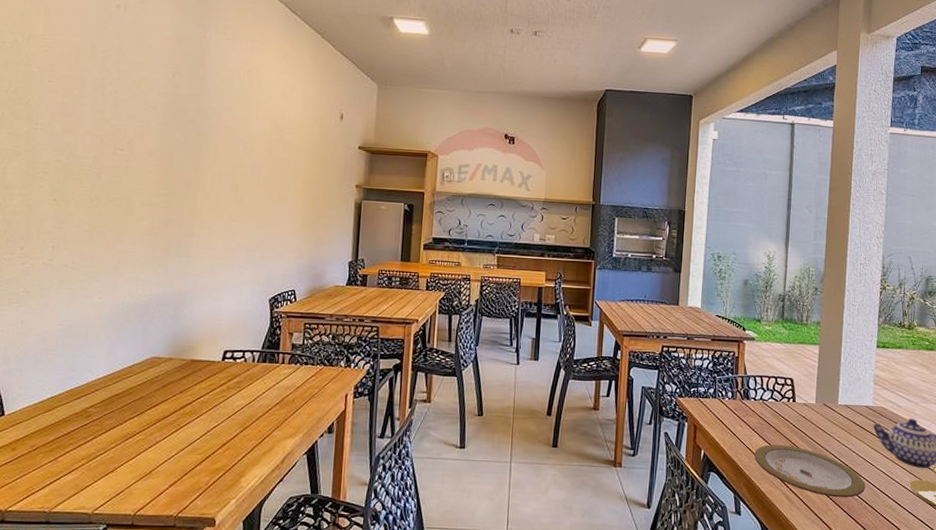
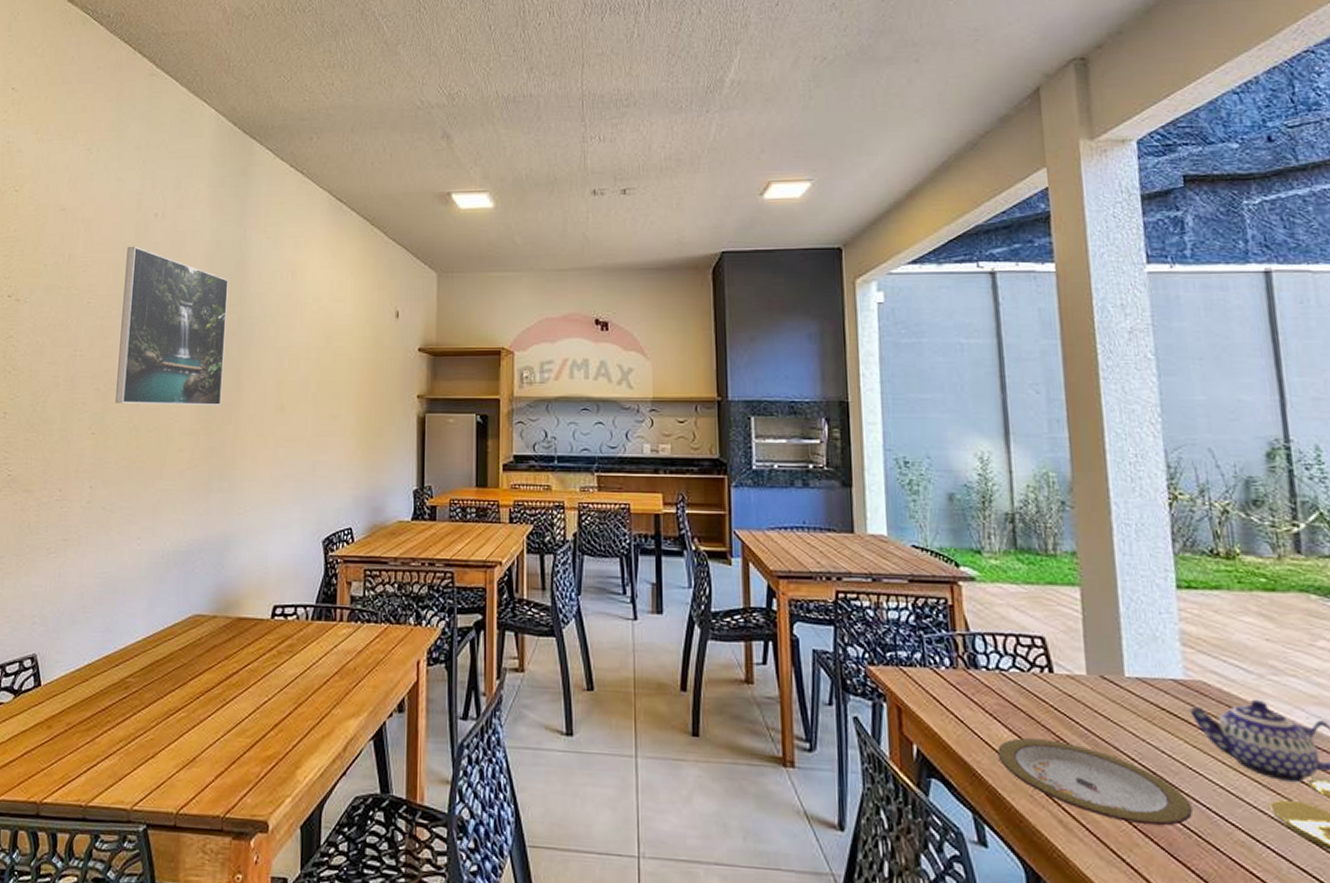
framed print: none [77,32,189,182] -> present [115,246,229,405]

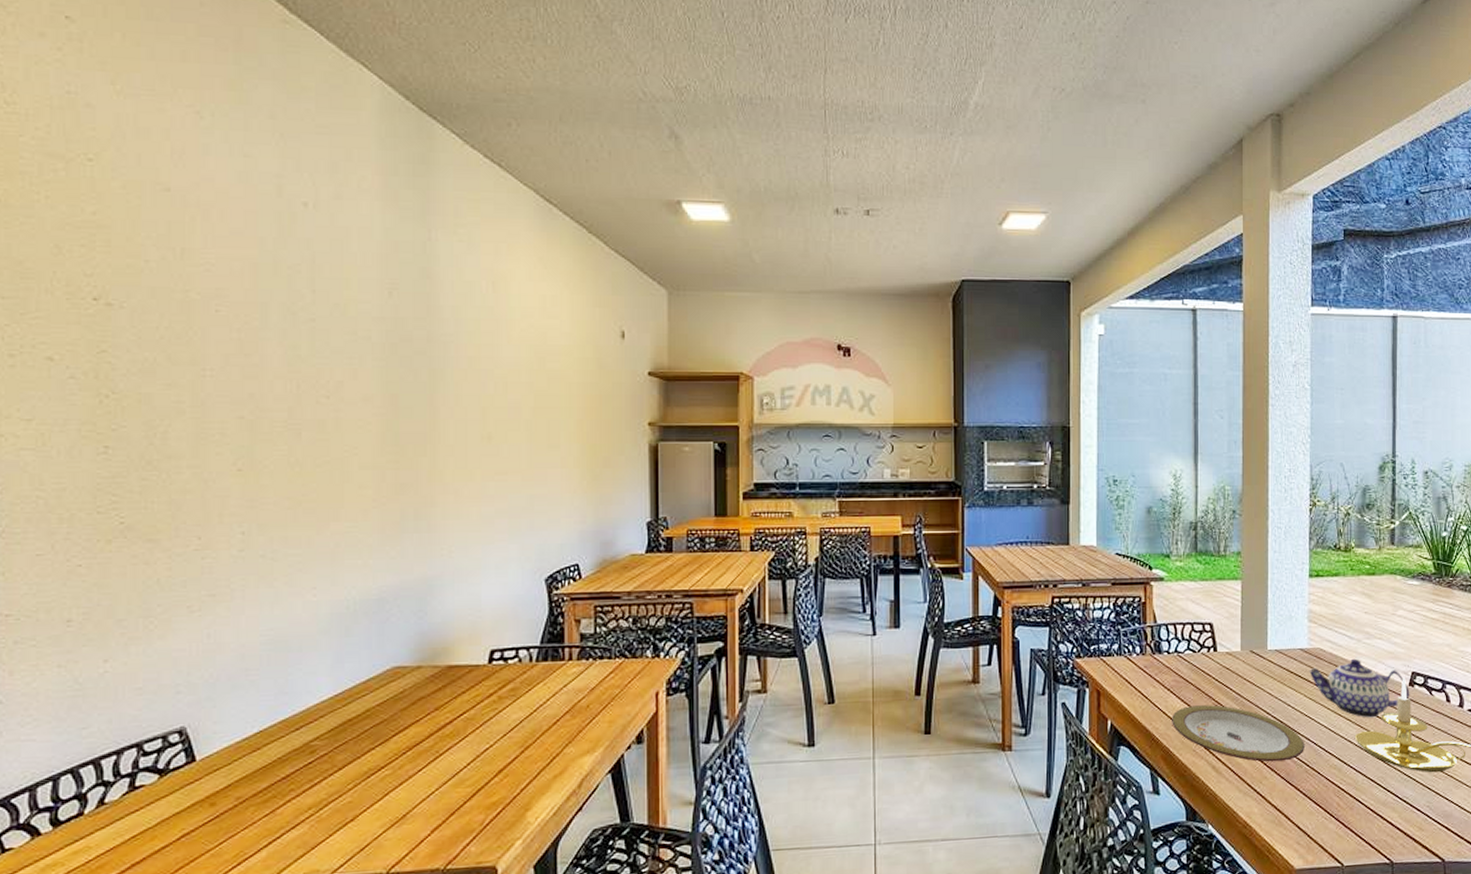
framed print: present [115,246,229,405] -> none [267,242,412,435]

